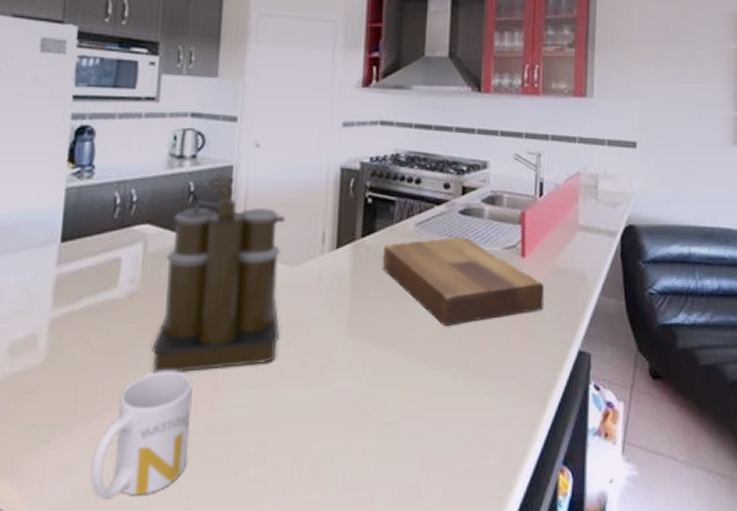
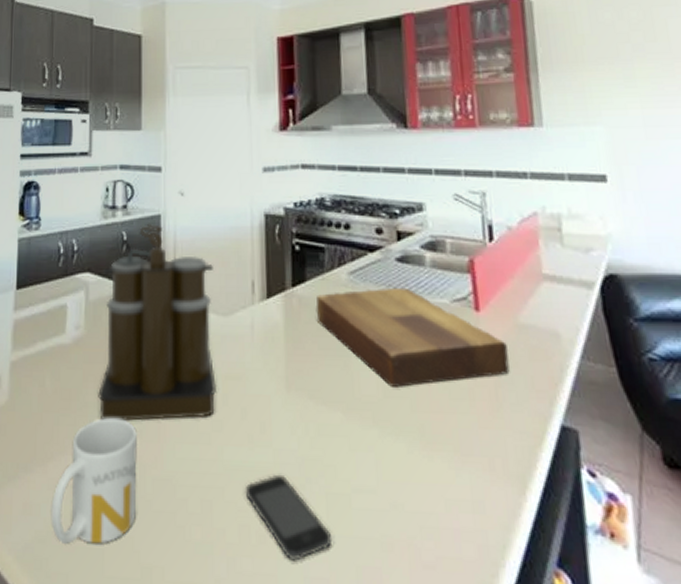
smartphone: none [301,411,378,487] -> present [246,474,331,561]

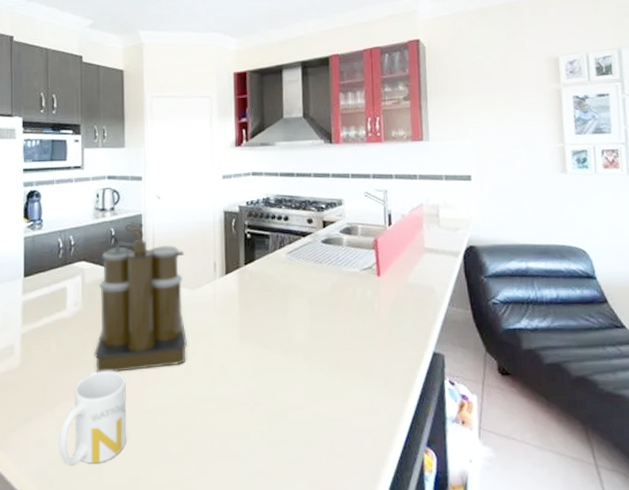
smartphone: present [246,474,331,561] -> none [210,401,272,461]
cutting board: present [315,287,510,387] -> none [262,262,400,334]

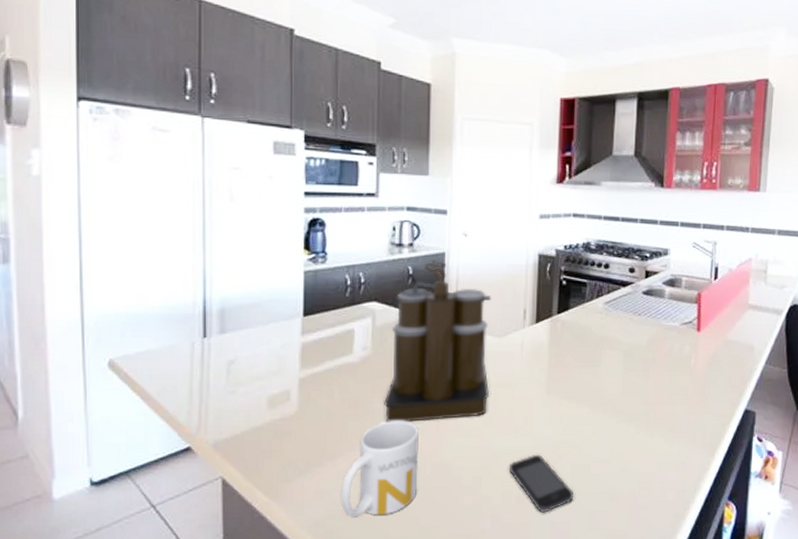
smartphone: none [210,401,272,461] -> present [509,454,573,513]

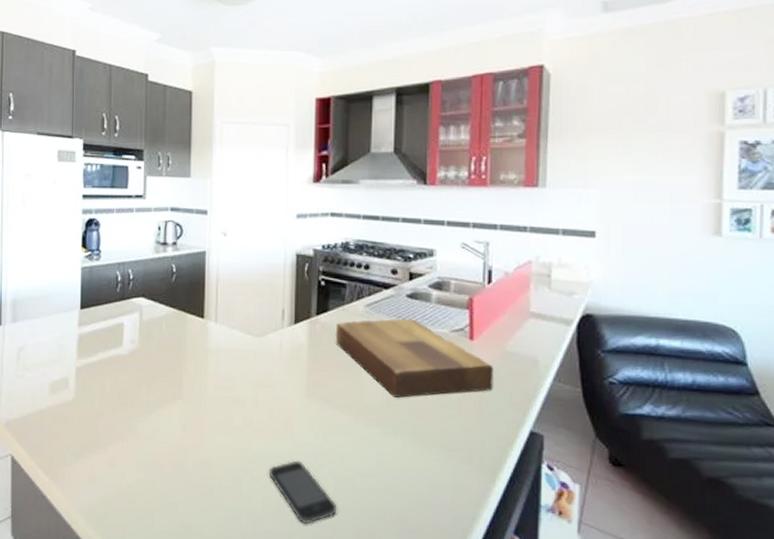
mug: present [340,419,419,518] -> none [110,413,182,508]
coffee maker: present [384,259,491,422] -> none [150,258,250,417]
cutting board: none [575,314,717,388] -> present [335,318,495,398]

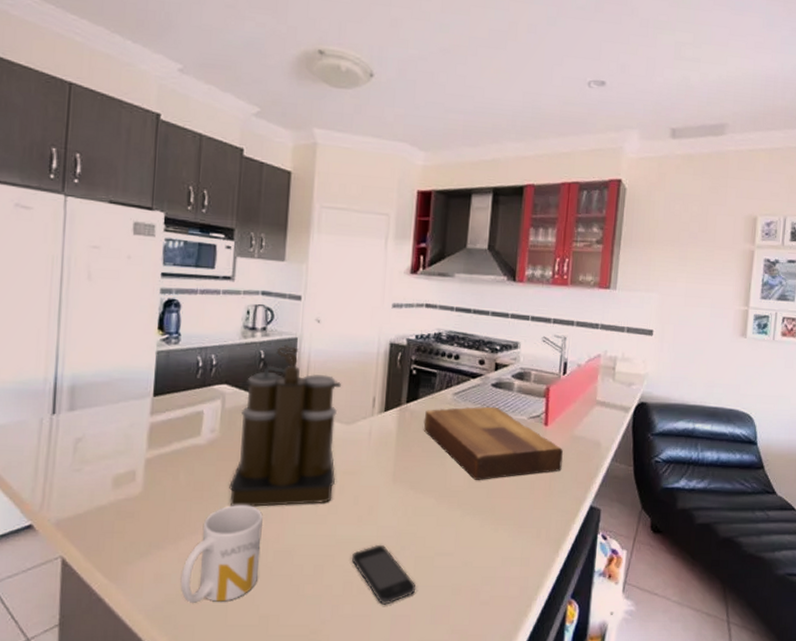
mug: none [110,413,182,508] -> present [180,504,263,603]
coffee maker: none [150,258,250,417] -> present [229,344,341,507]

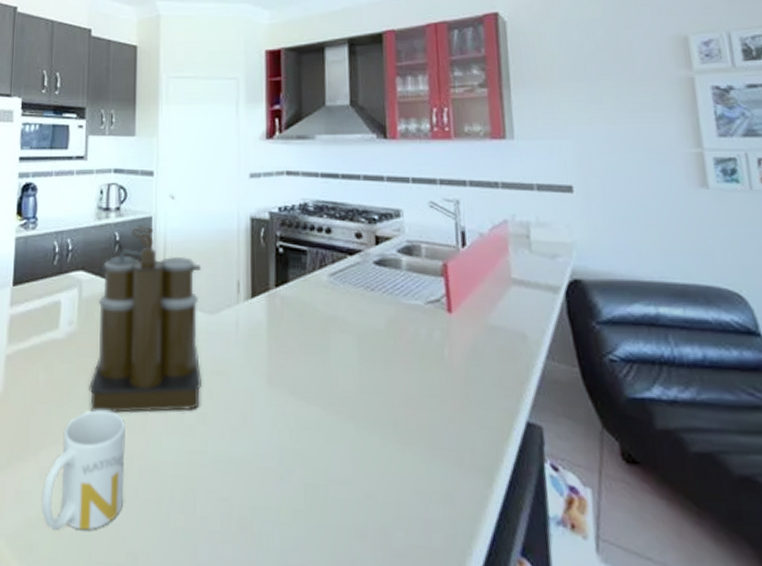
smartphone: present [352,544,415,605] -> none [228,465,308,548]
cutting board: present [423,406,564,480] -> none [297,289,479,384]

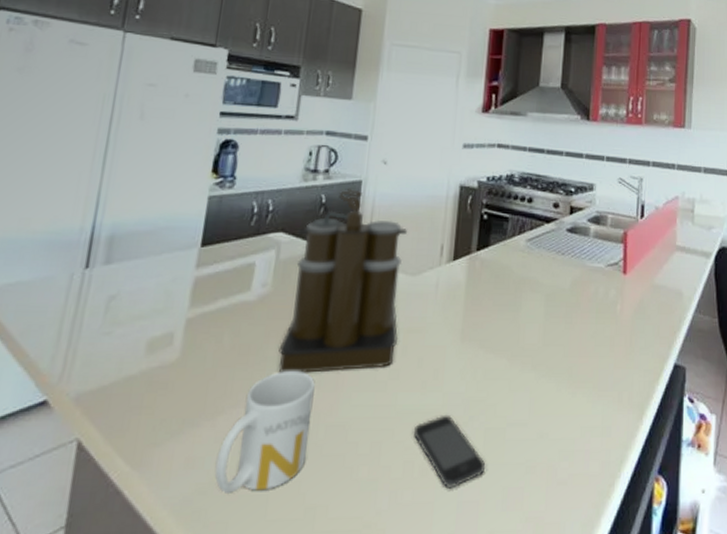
smartphone: none [228,465,308,548] -> present [414,414,485,489]

